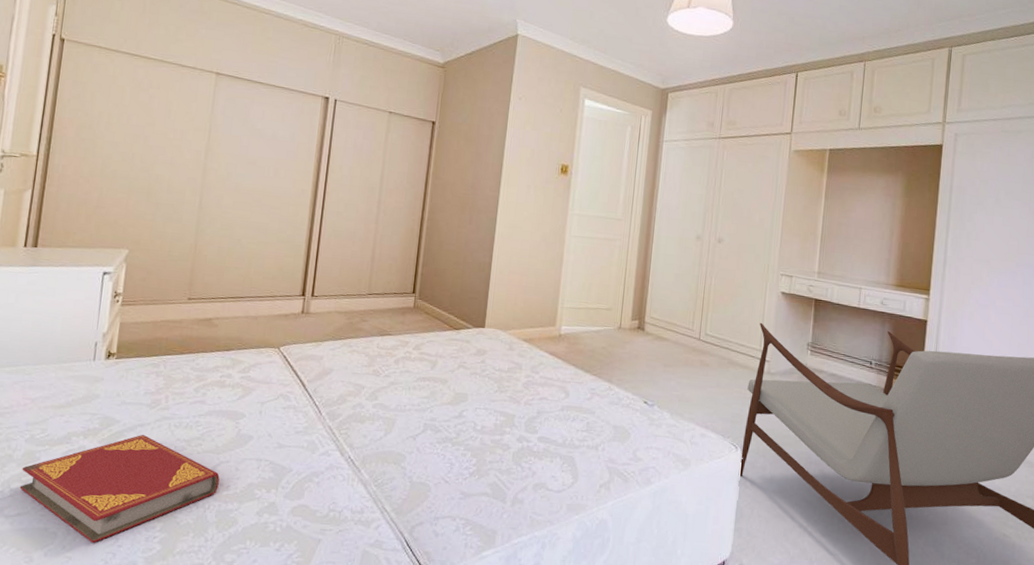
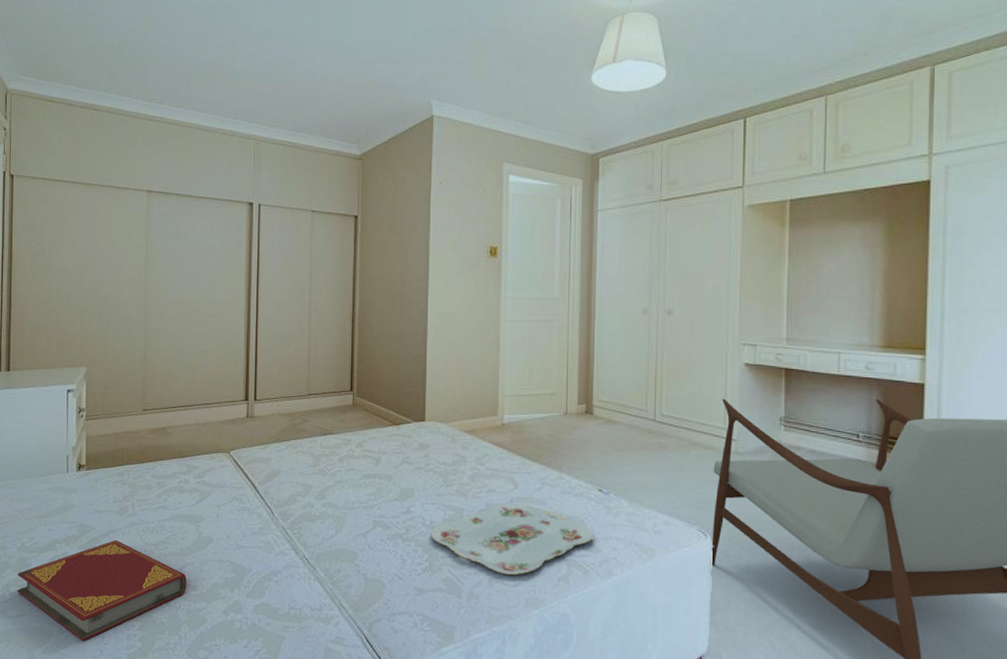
serving tray: none [481,410,637,481] -> present [431,502,594,575]

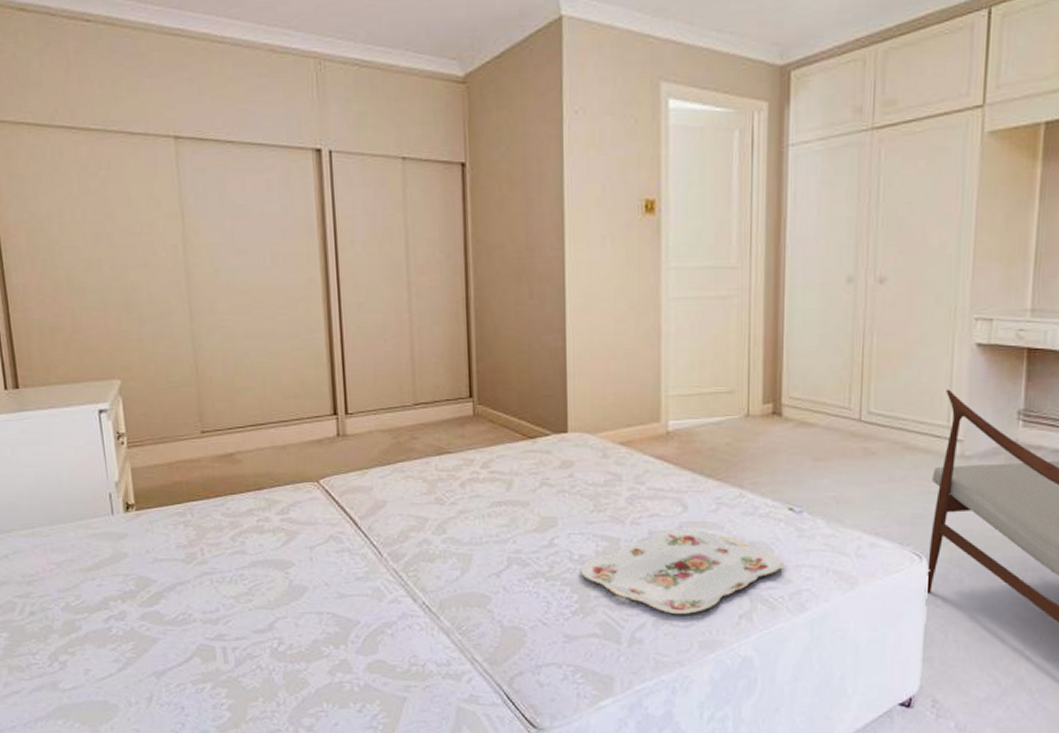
hardback book: present [17,539,187,641] -> none [65,593,280,713]

